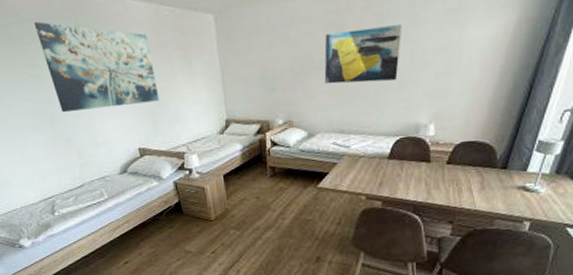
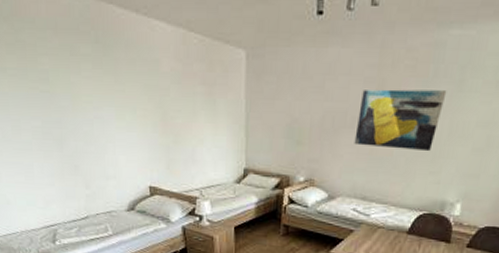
wall art: present [34,22,160,113] -> none [49,32,177,139]

